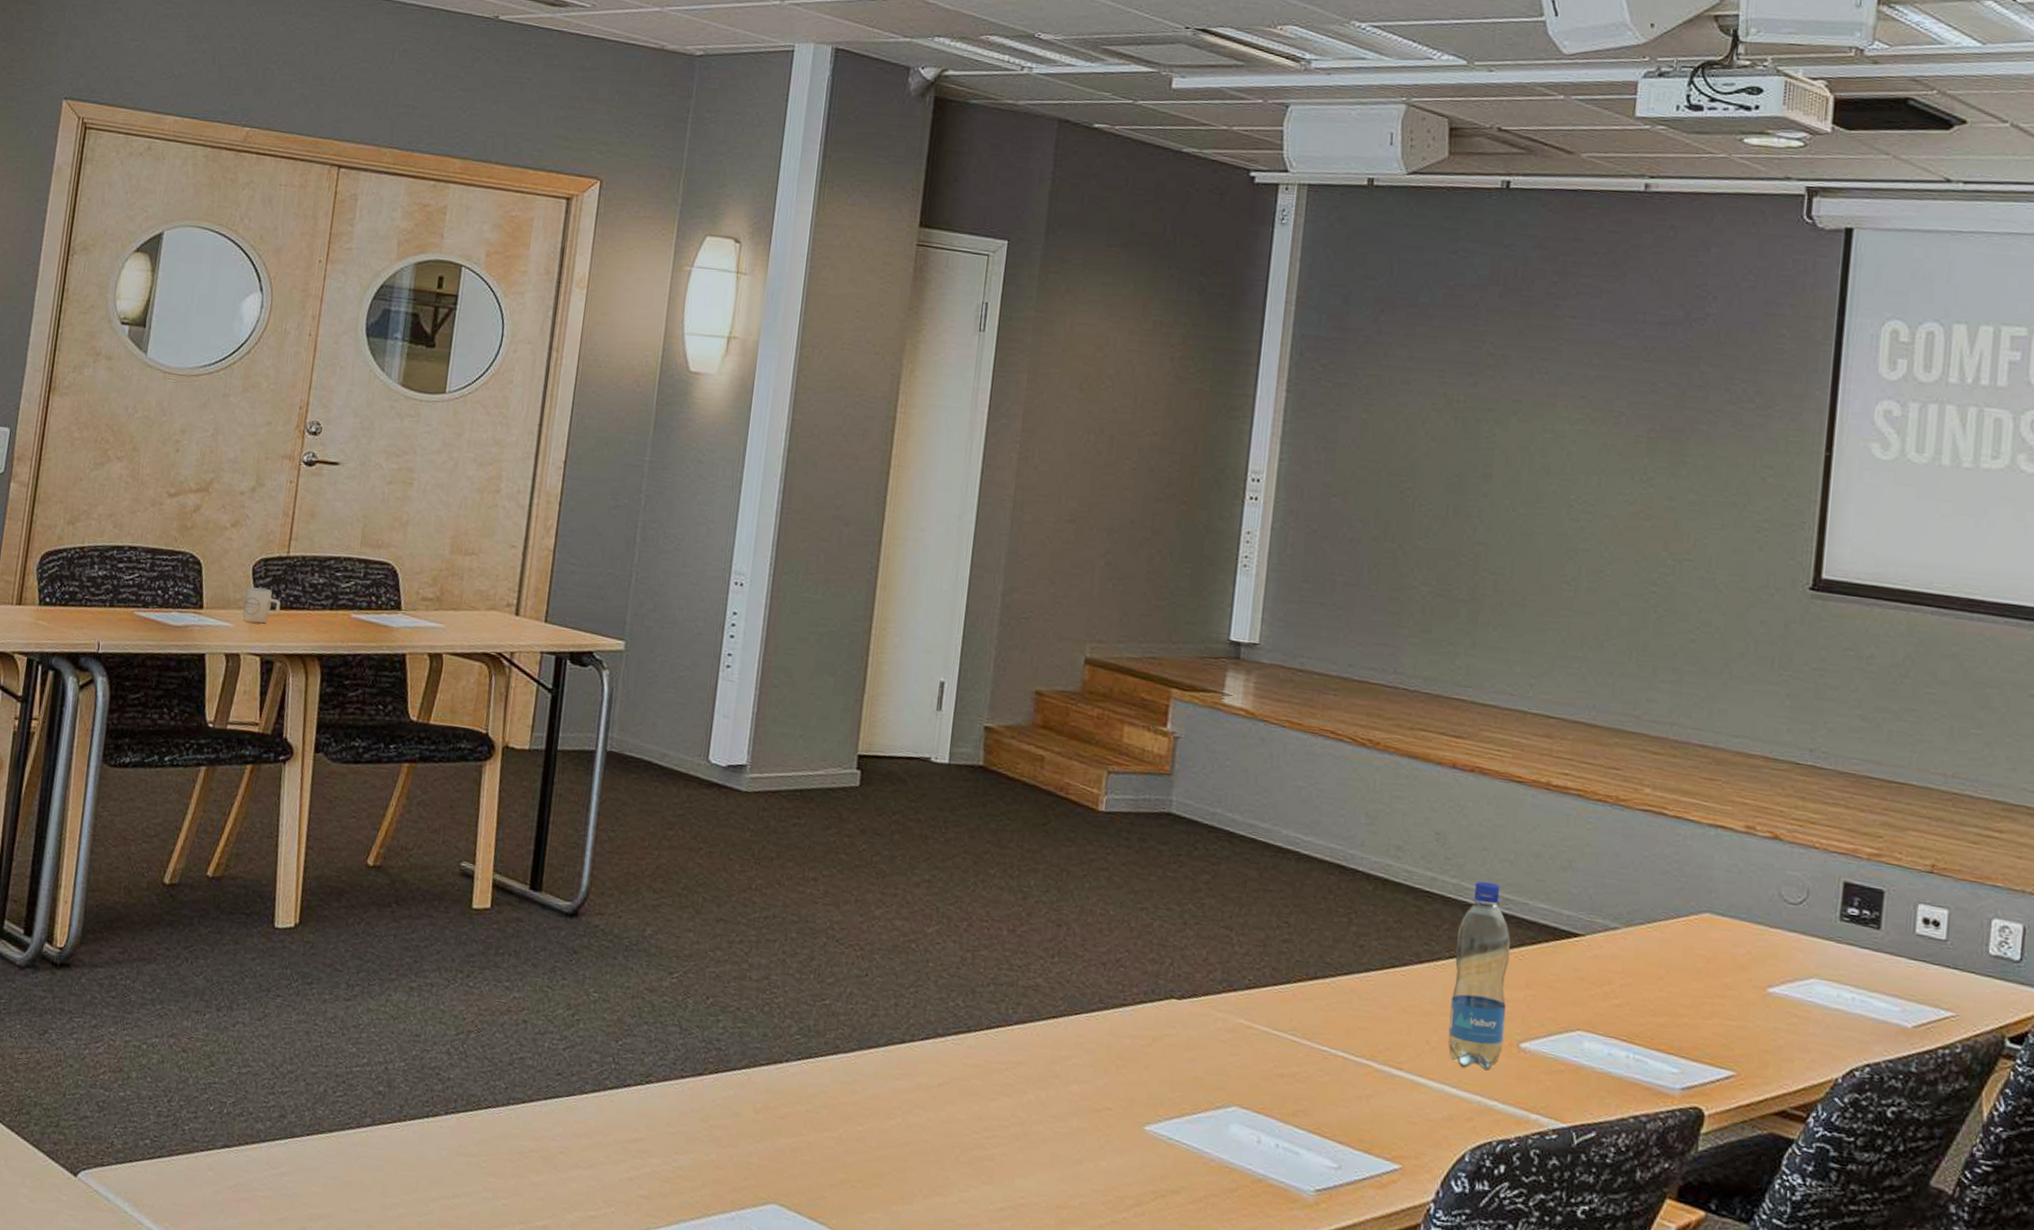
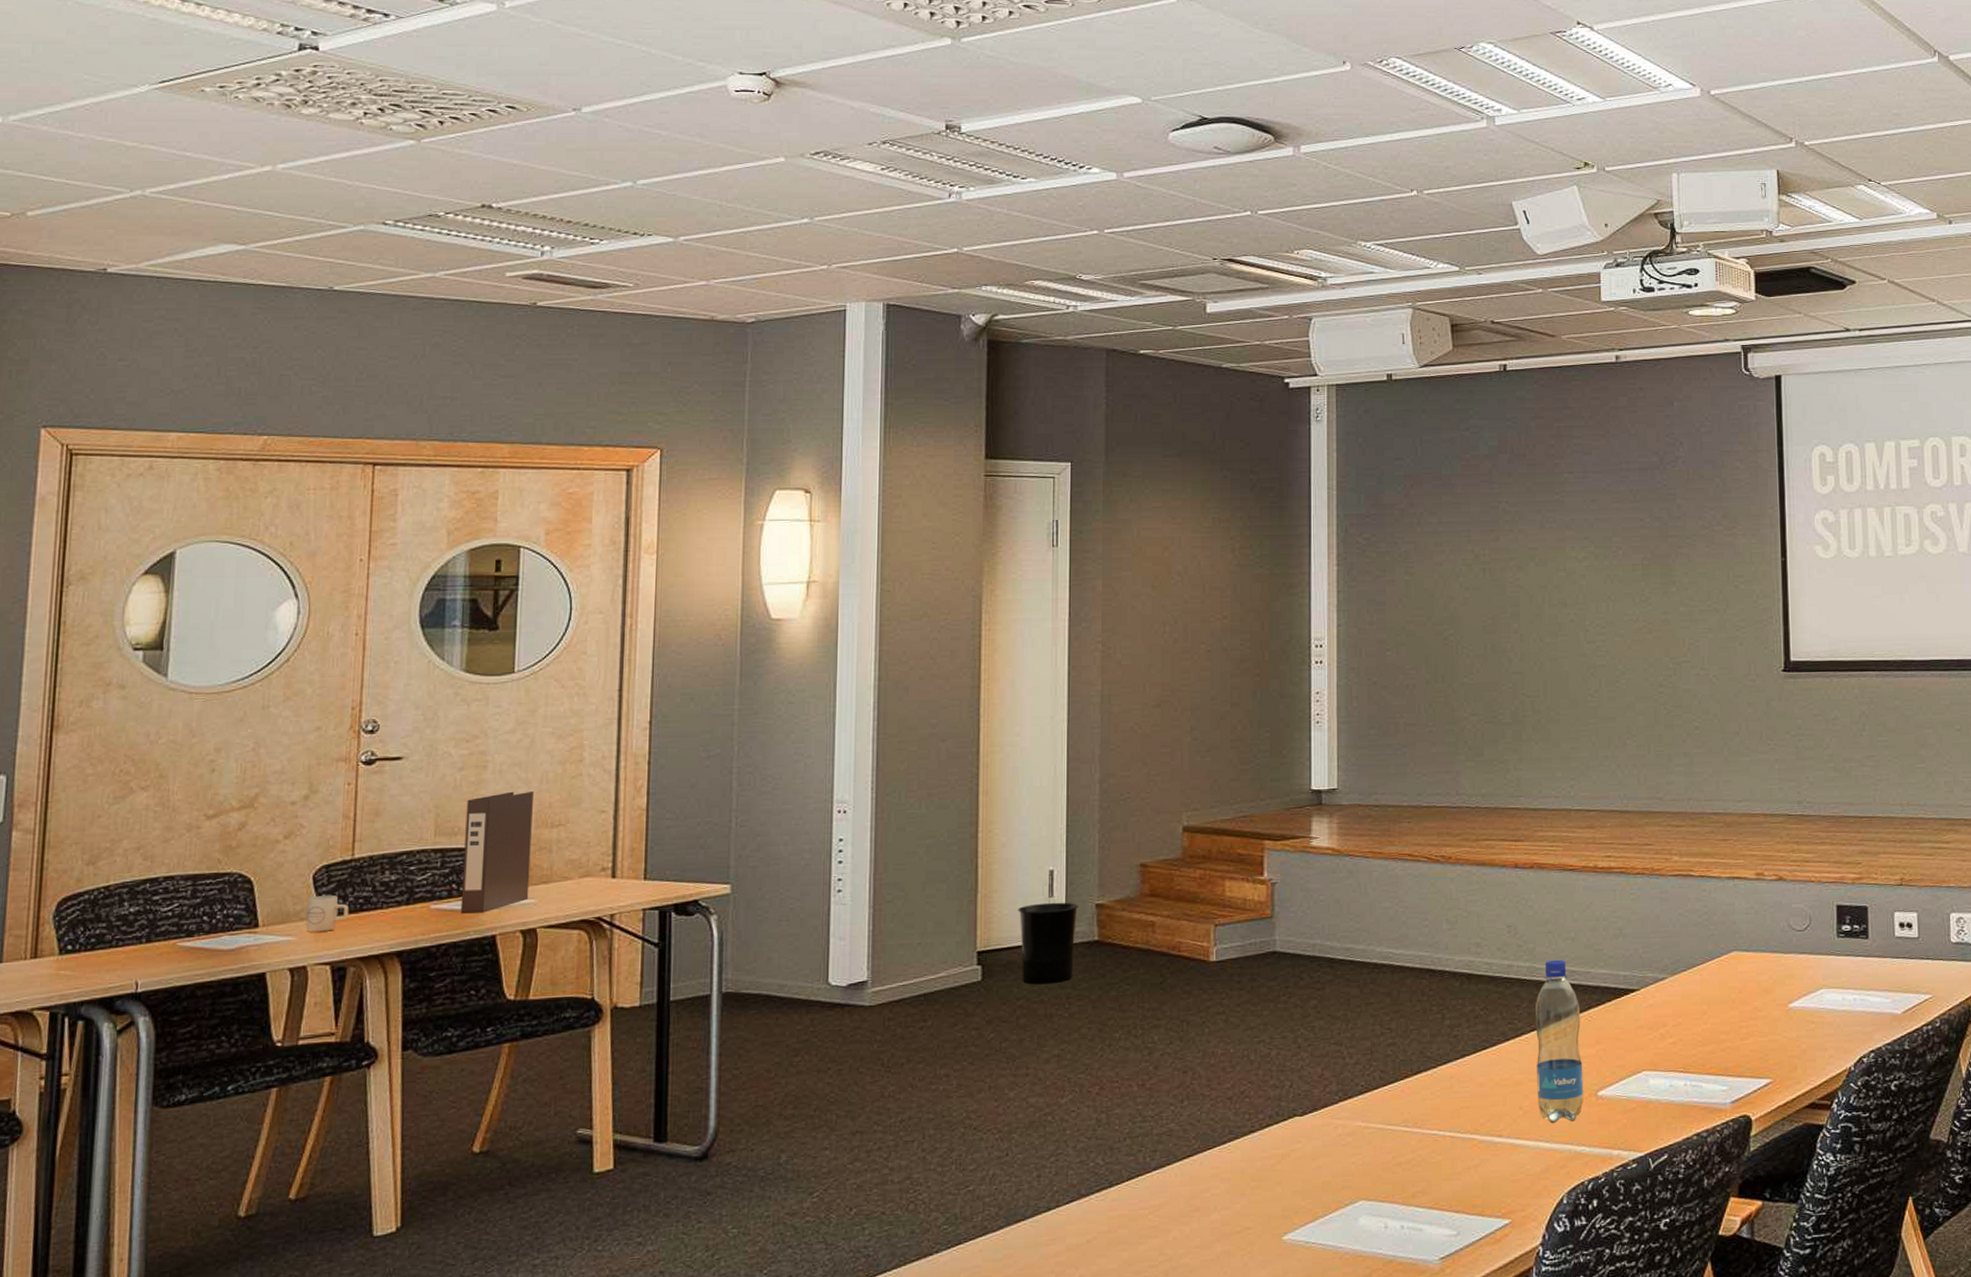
binder: none [376,512,452,630] -> present [460,790,533,914]
waste bin: none [900,714,967,804] -> present [1018,902,1079,985]

